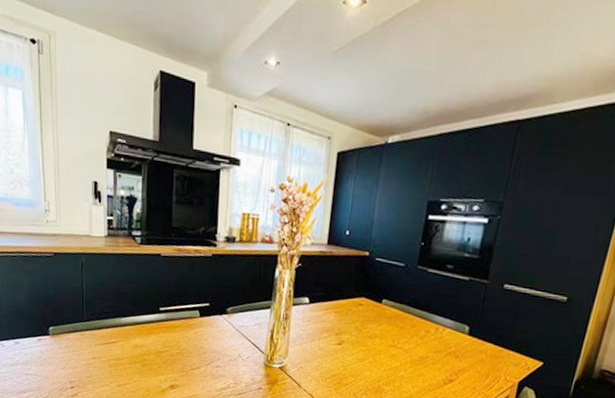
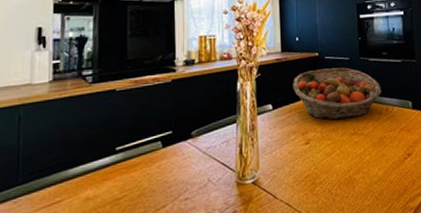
fruit basket: none [334,270,436,330] -> present [293,67,381,120]

